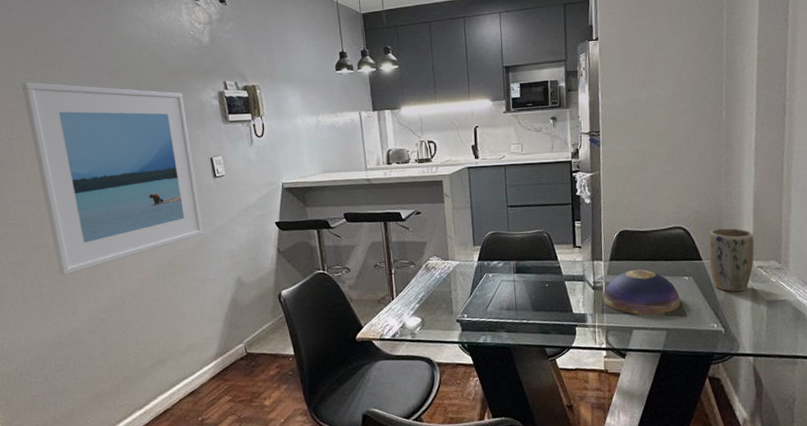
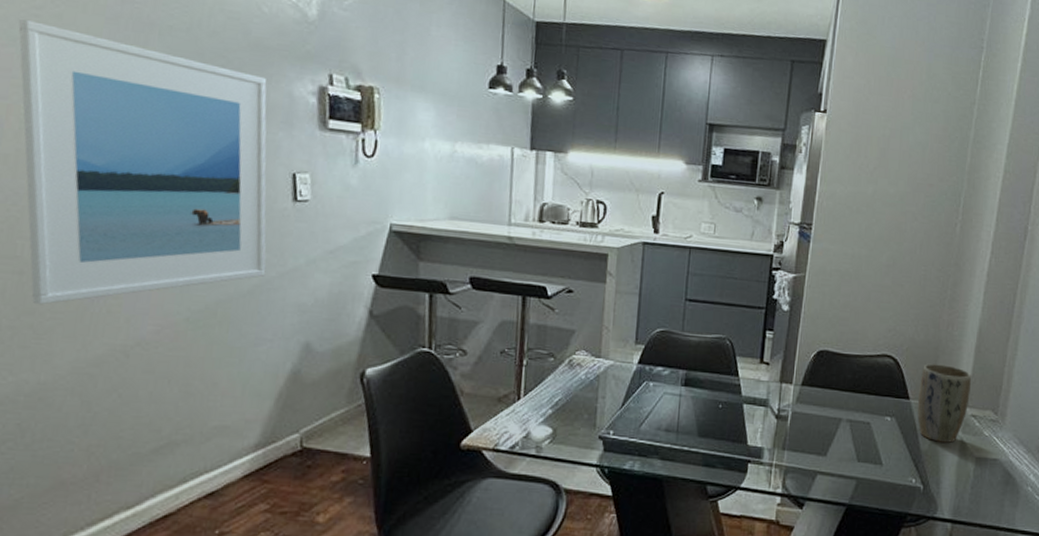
decorative bowl: present [603,269,680,315] -> none [786,400,878,458]

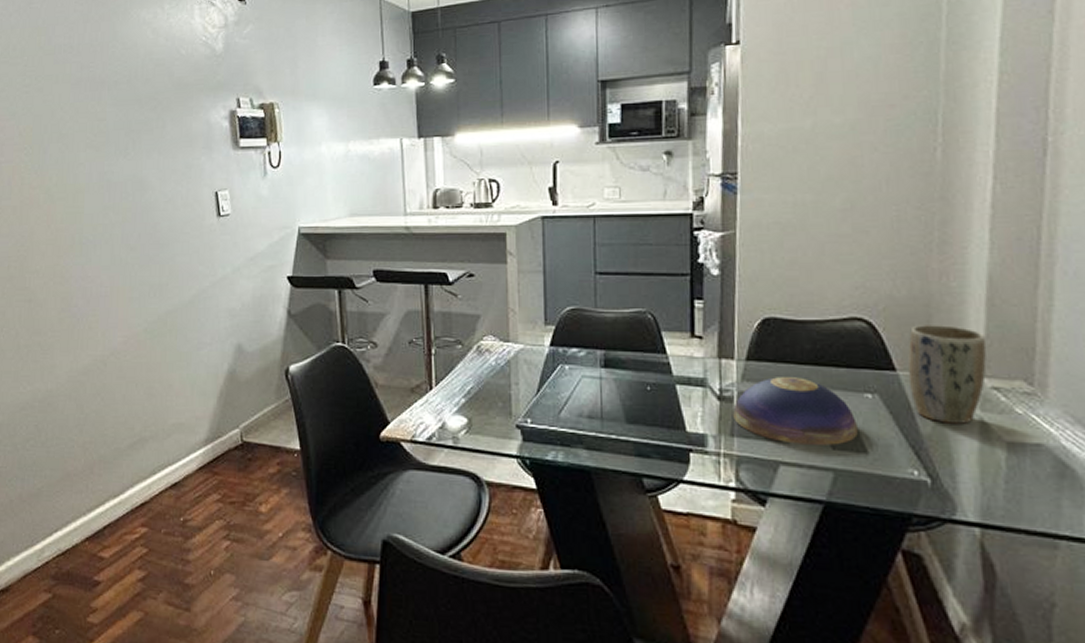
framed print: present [18,19,267,305] -> none [16,96,201,326]
decorative bowl: none [786,400,878,458] -> present [733,377,858,445]

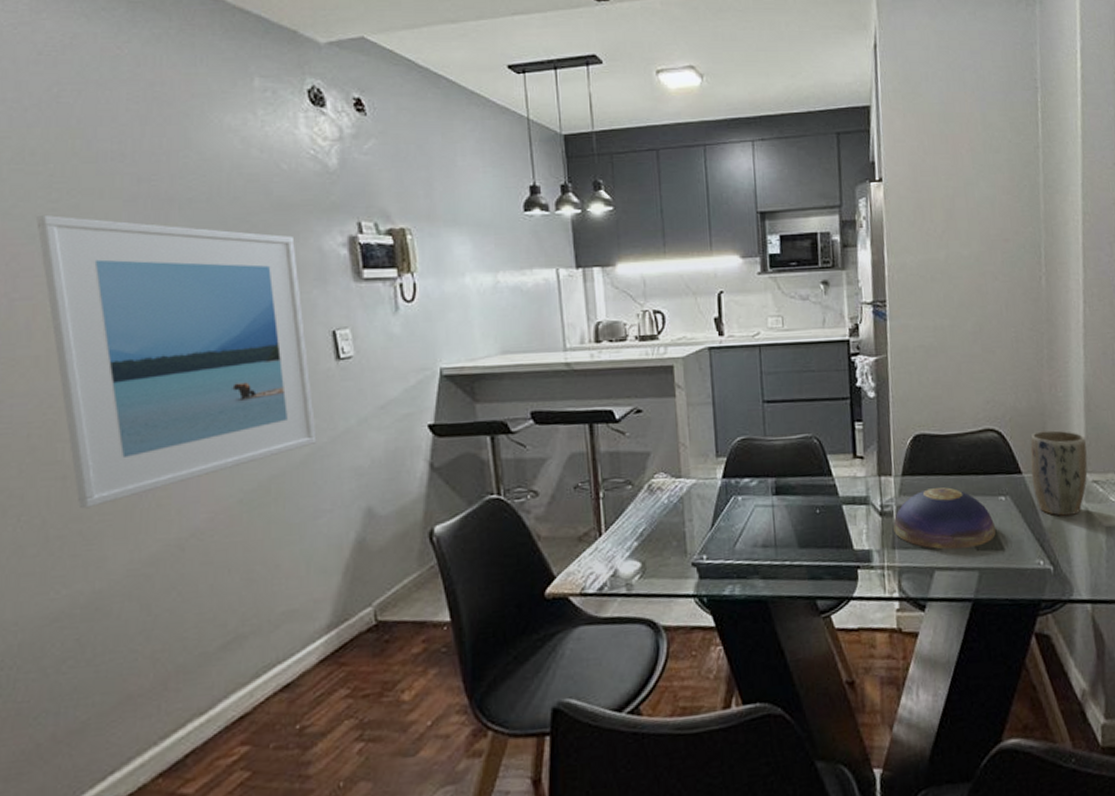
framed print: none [16,96,201,326] -> present [36,214,317,509]

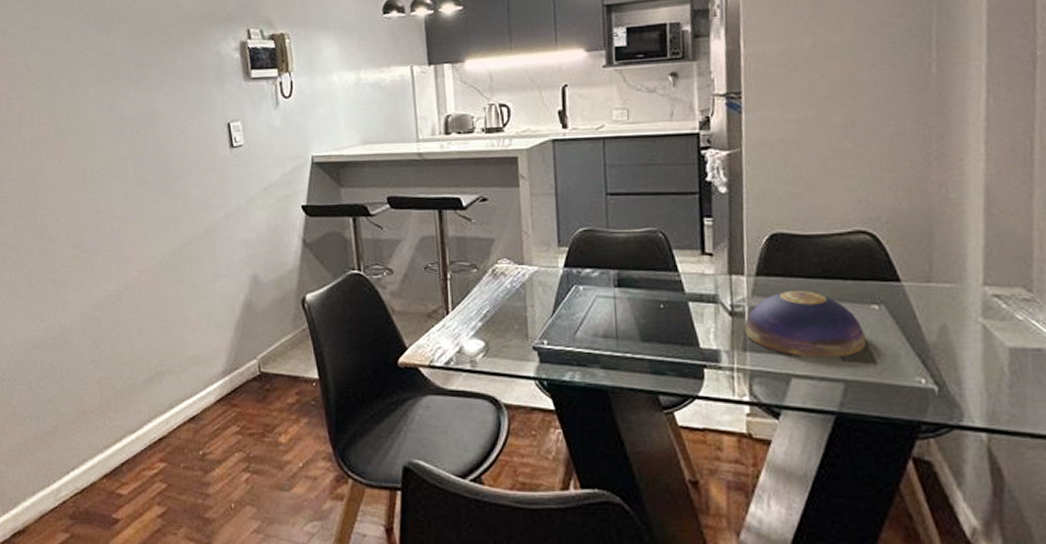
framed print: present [36,214,317,509] -> none [24,32,215,262]
plant pot: present [1030,430,1088,516] -> none [911,235,987,332]

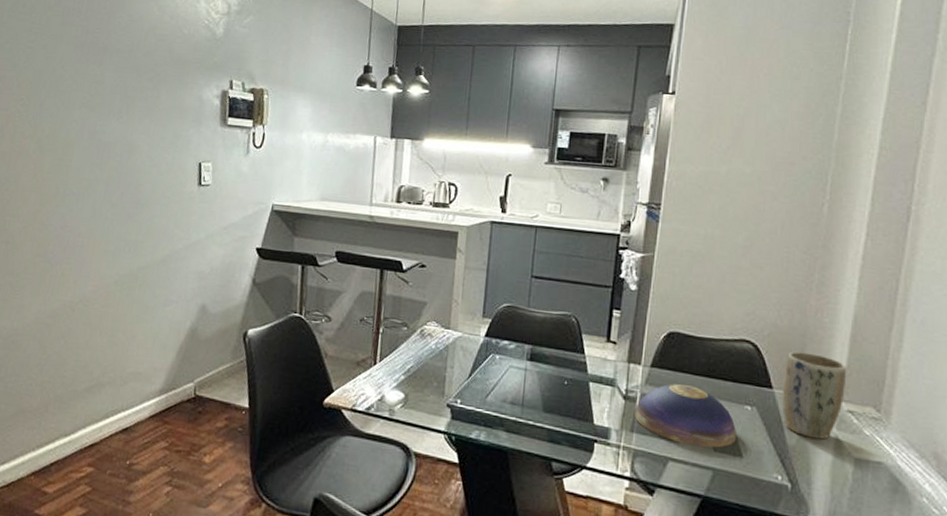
plant pot: none [911,235,987,332] -> present [781,351,847,440]

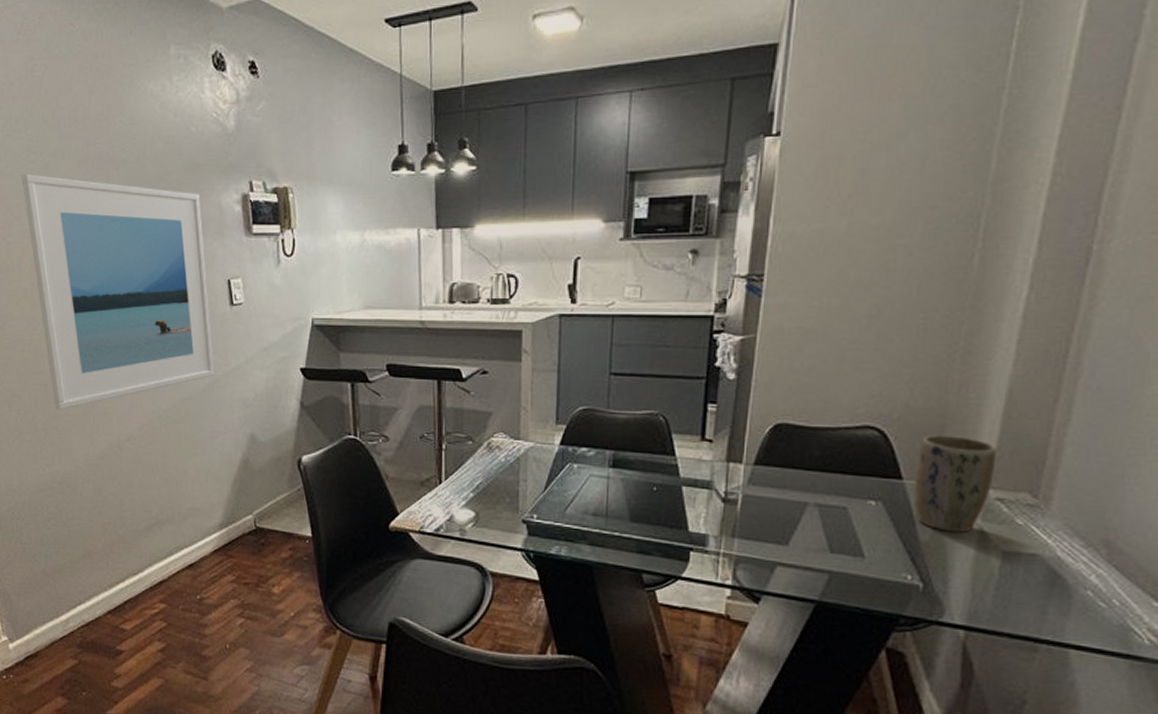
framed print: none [13,50,183,268] -> present [22,173,215,410]
decorative bowl: present [635,384,736,448] -> none [736,482,857,549]

